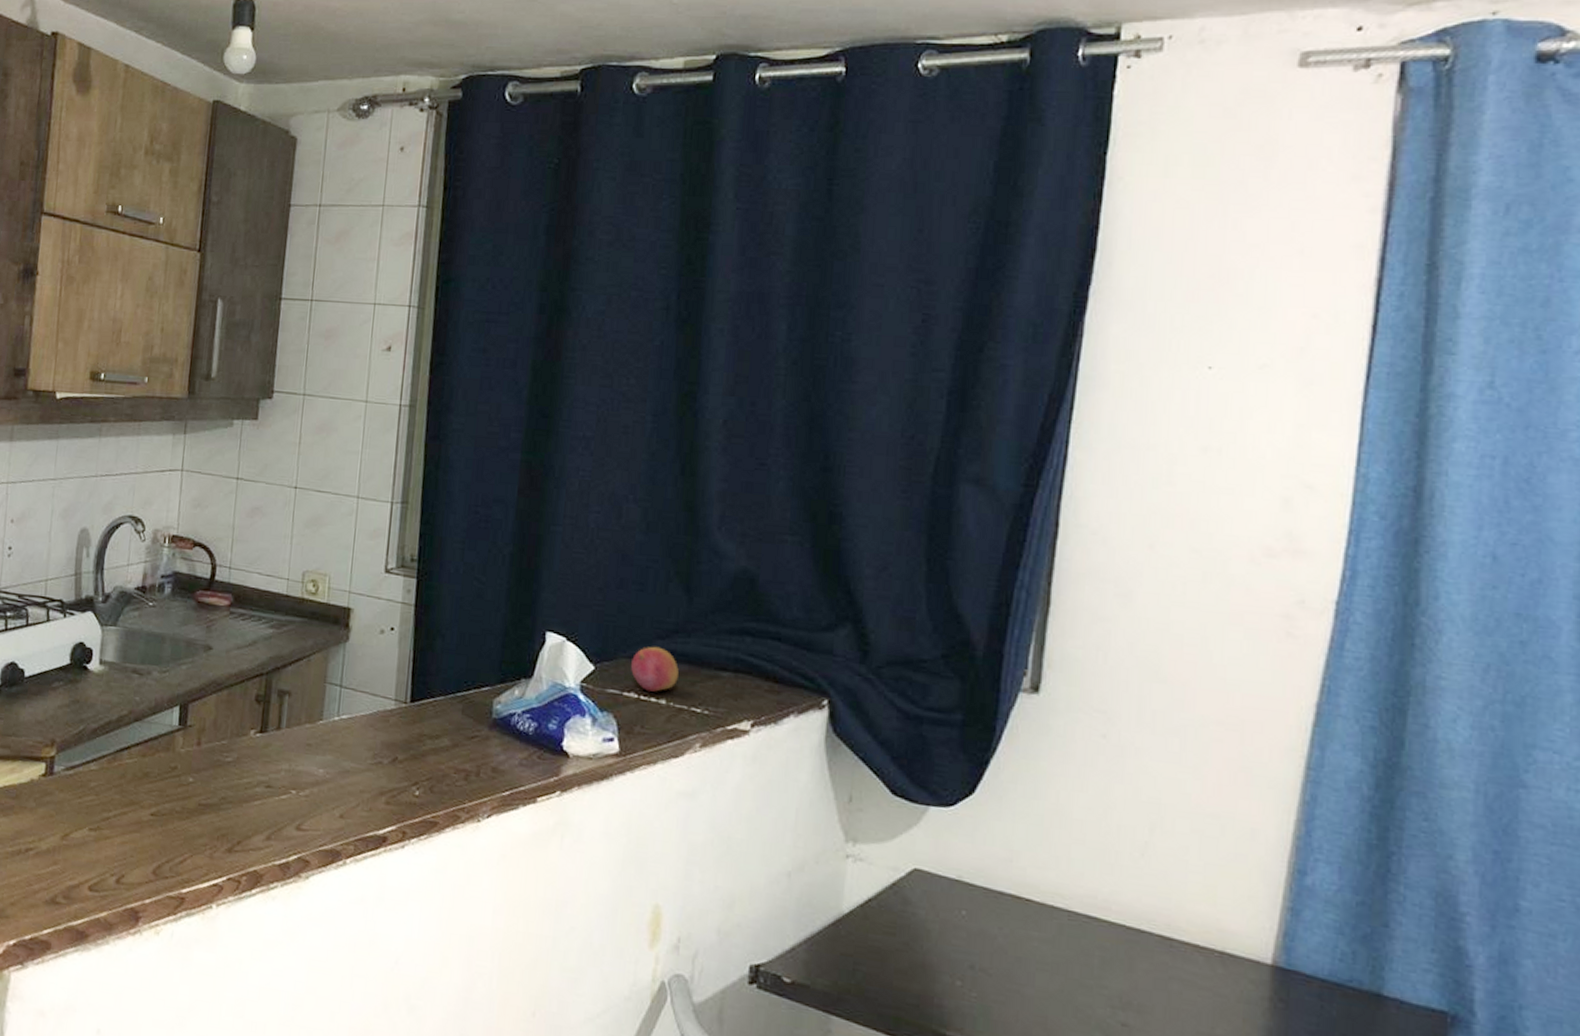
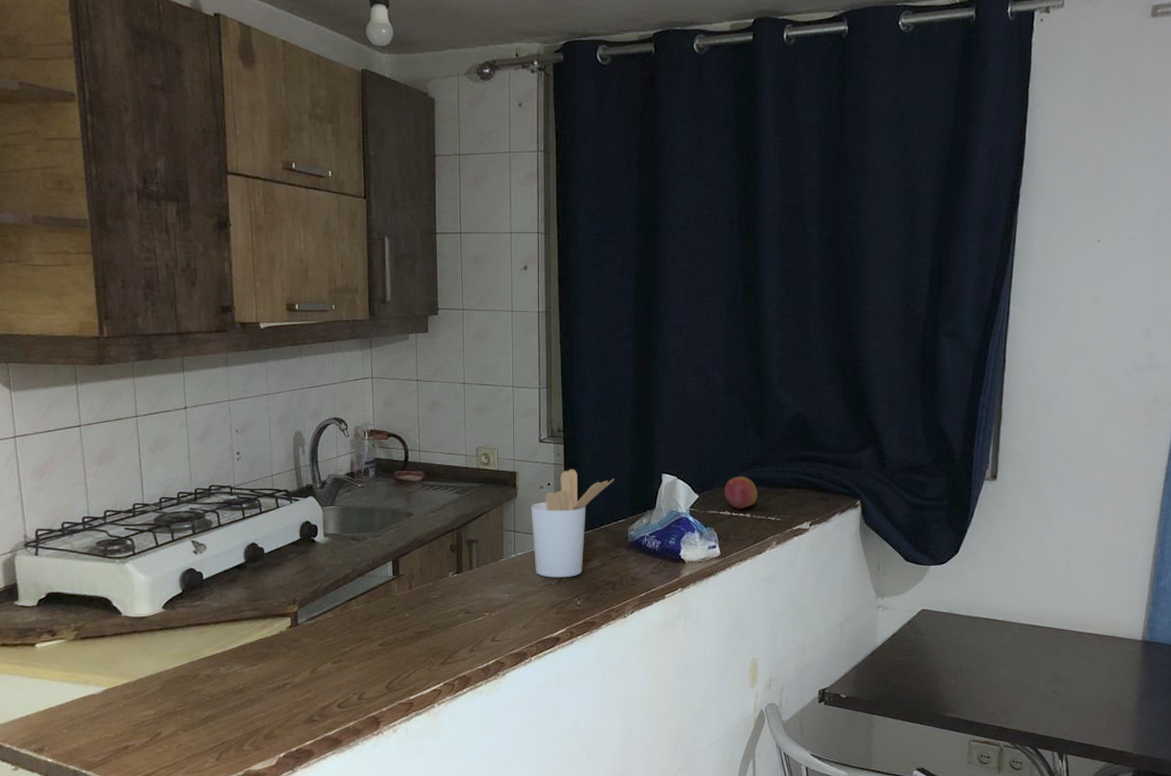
utensil holder: none [363,612,481,757] -> present [531,469,615,578]

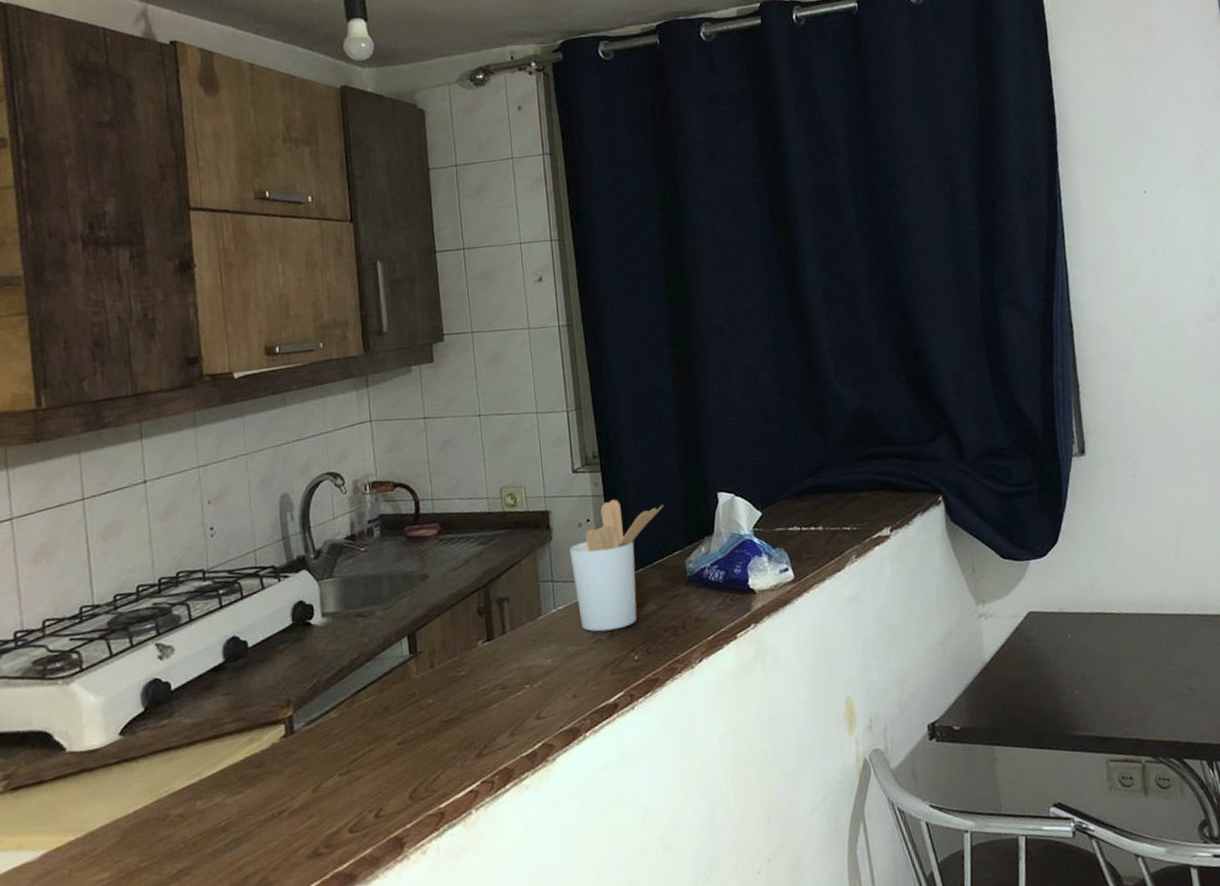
fruit: present [724,476,758,509] -> none [789,484,828,523]

